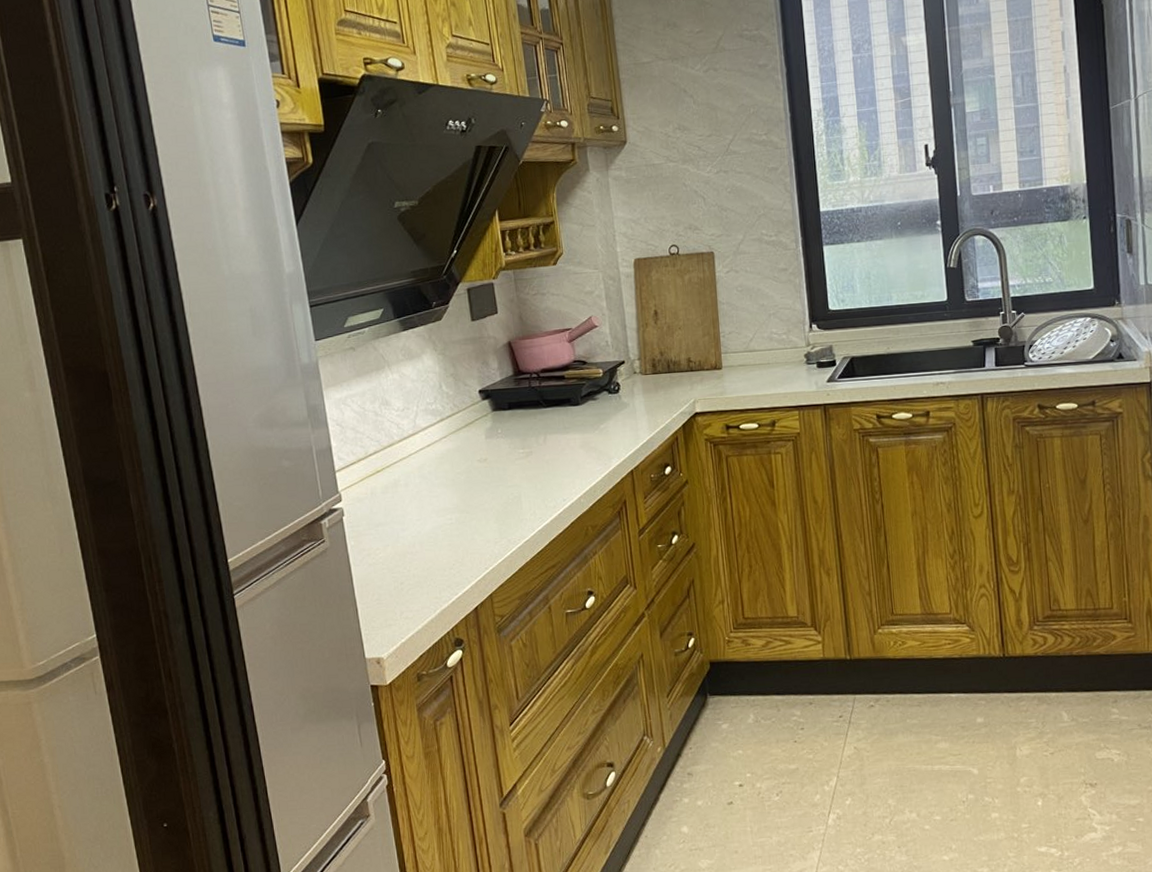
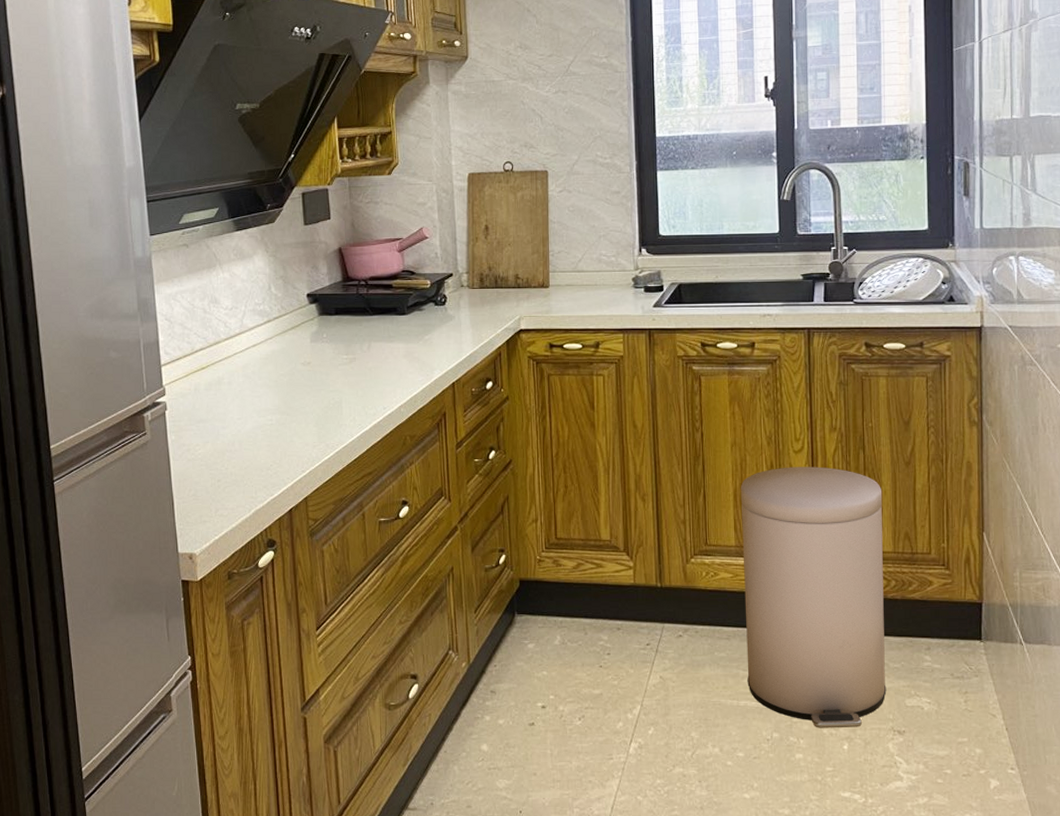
pedal bin: none [923,530,1077,787] -> present [740,466,887,728]

